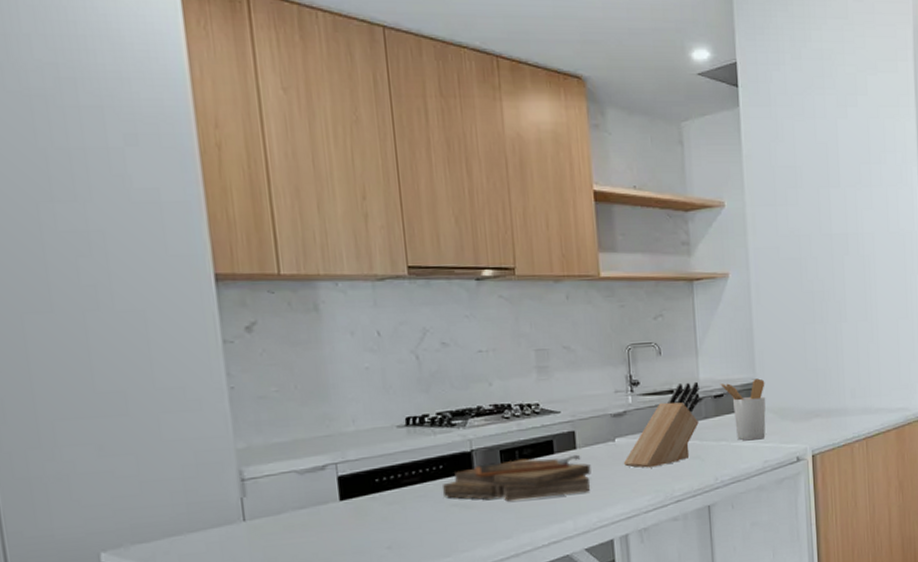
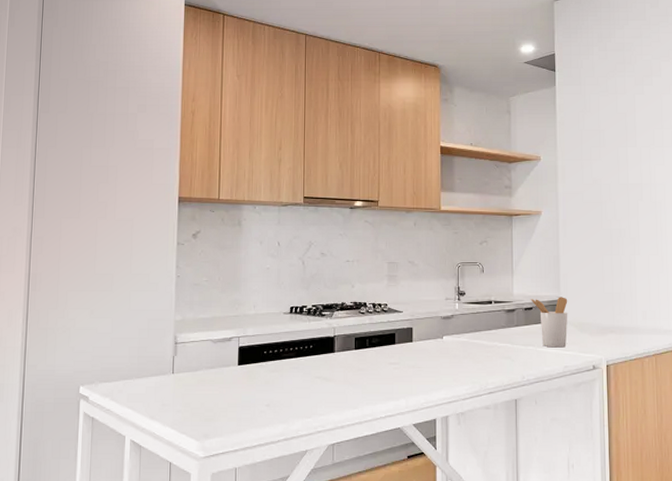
clipboard: present [442,454,591,502] -> none [310,346,423,379]
knife block: present [623,381,700,468] -> none [448,295,513,363]

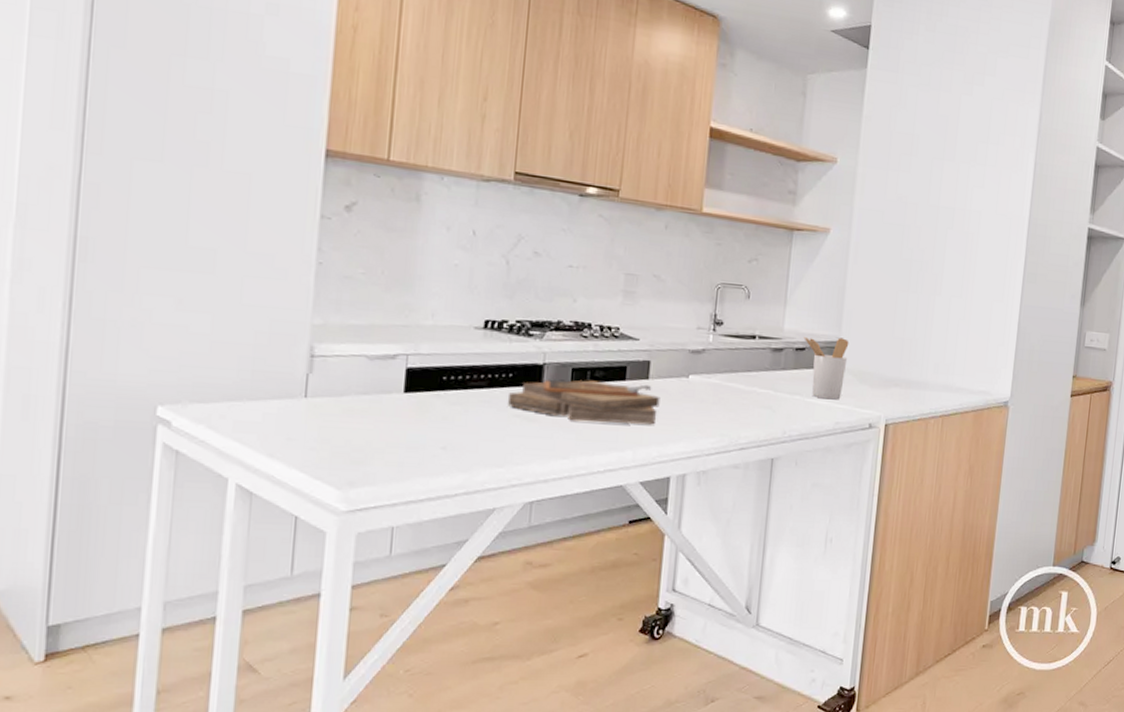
clipboard: none [310,346,423,379] -> present [507,380,660,425]

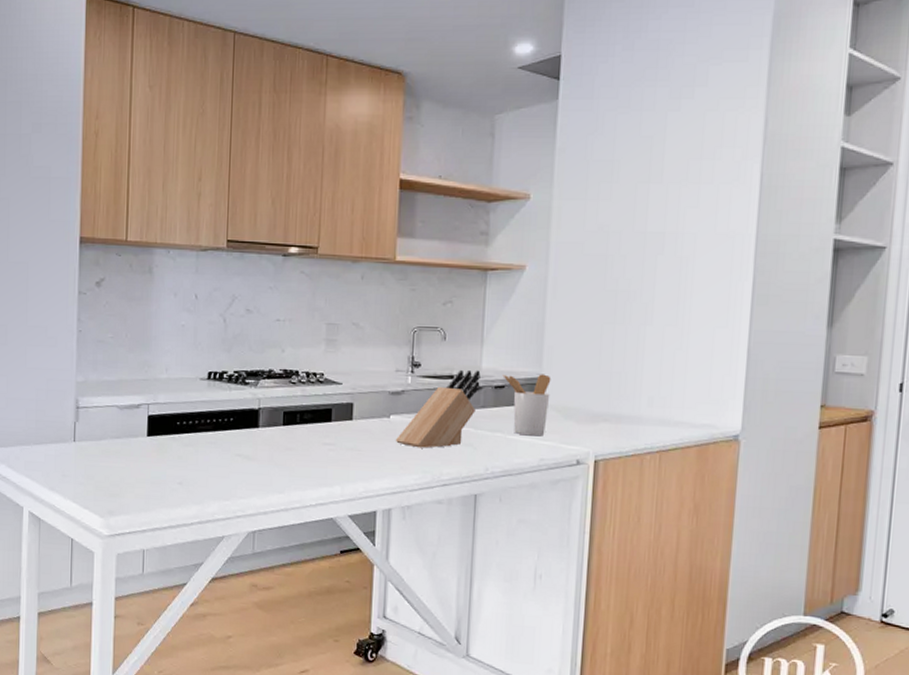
clipboard: present [507,380,660,425] -> none [229,422,364,462]
knife block: none [693,330,783,411] -> present [395,369,481,448]

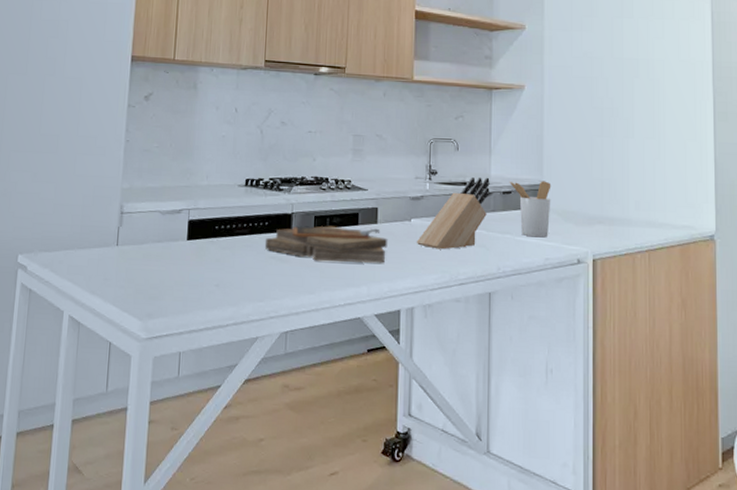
clipboard: none [229,422,364,462] -> present [264,226,388,263]

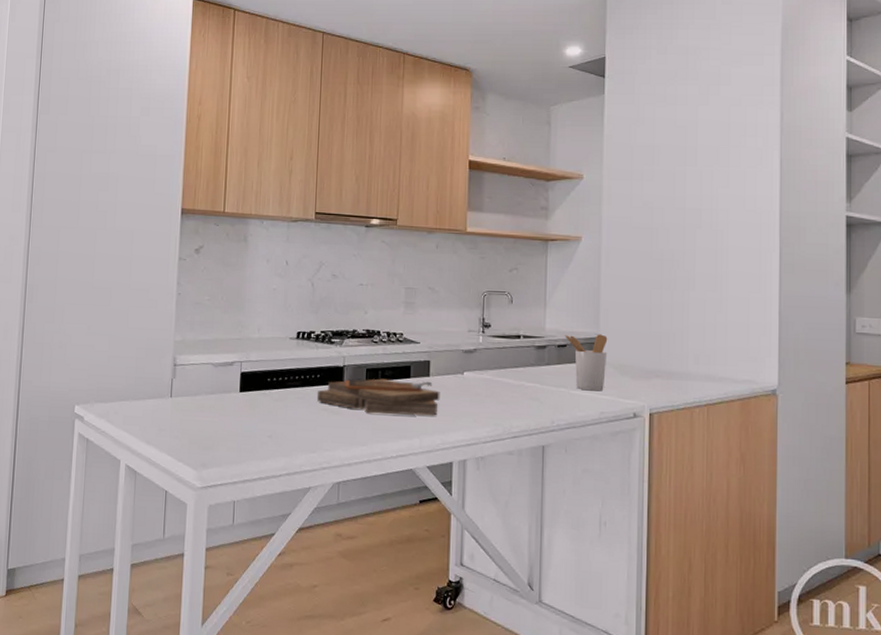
knife block: present [416,177,490,250] -> none [468,330,545,403]

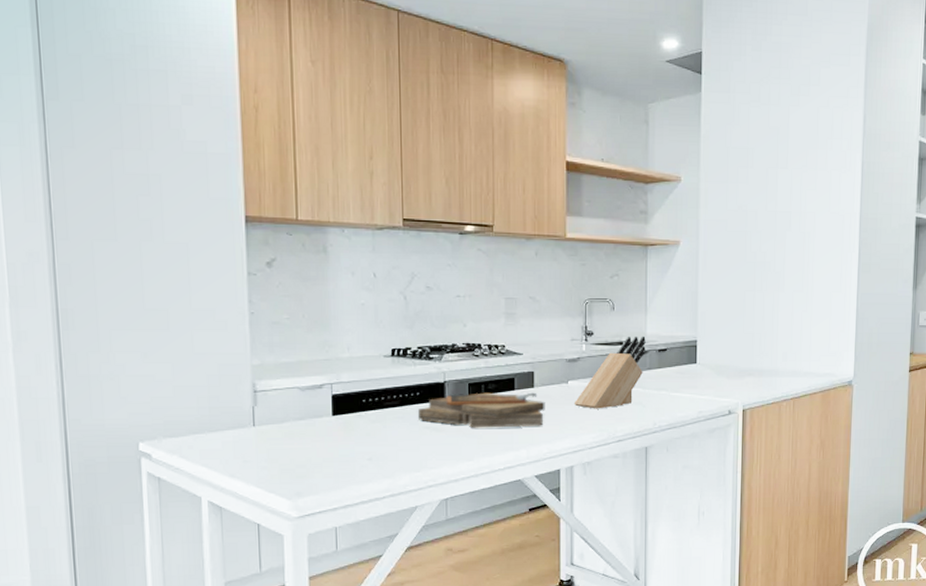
knife block: none [468,330,545,403] -> present [573,336,646,409]
utensil holder: present [564,334,608,391] -> none [664,337,705,392]

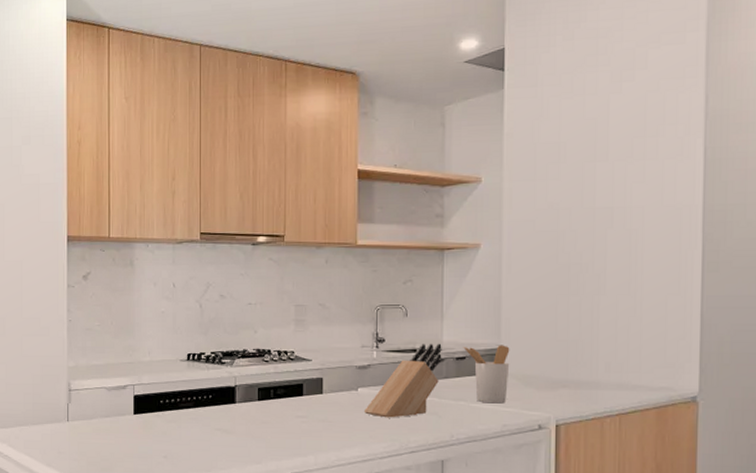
clipboard: present [417,392,545,428] -> none [209,397,334,433]
utensil holder: none [664,337,705,392] -> present [463,345,510,404]

